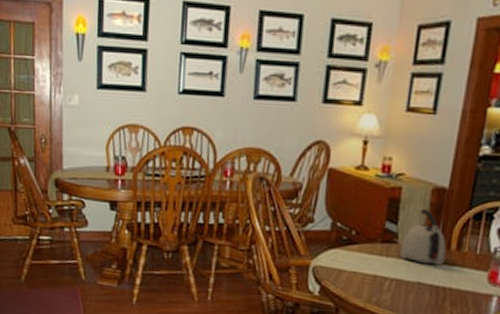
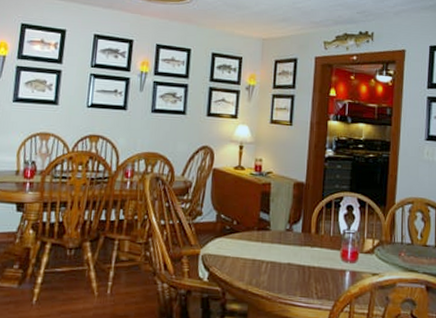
kettle: present [400,208,447,266] -> none [272,200,308,248]

